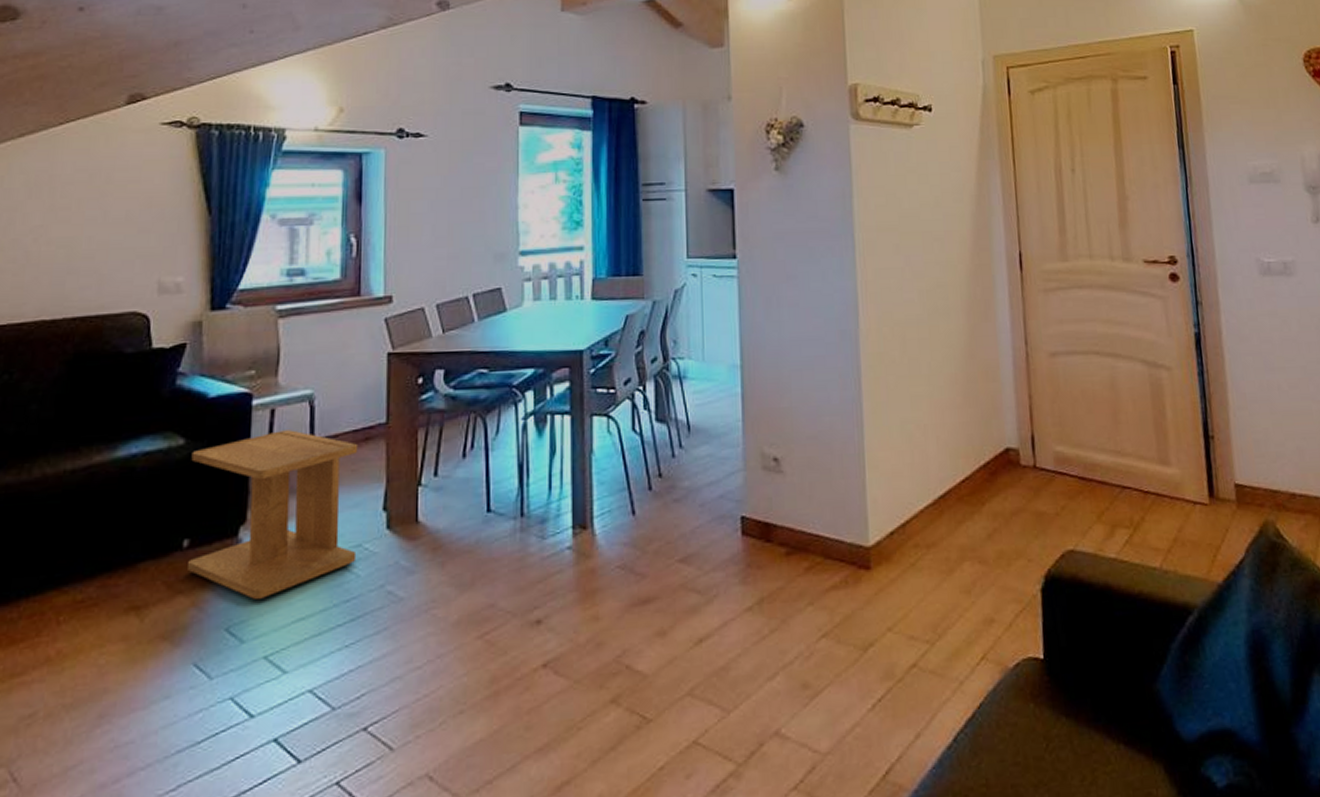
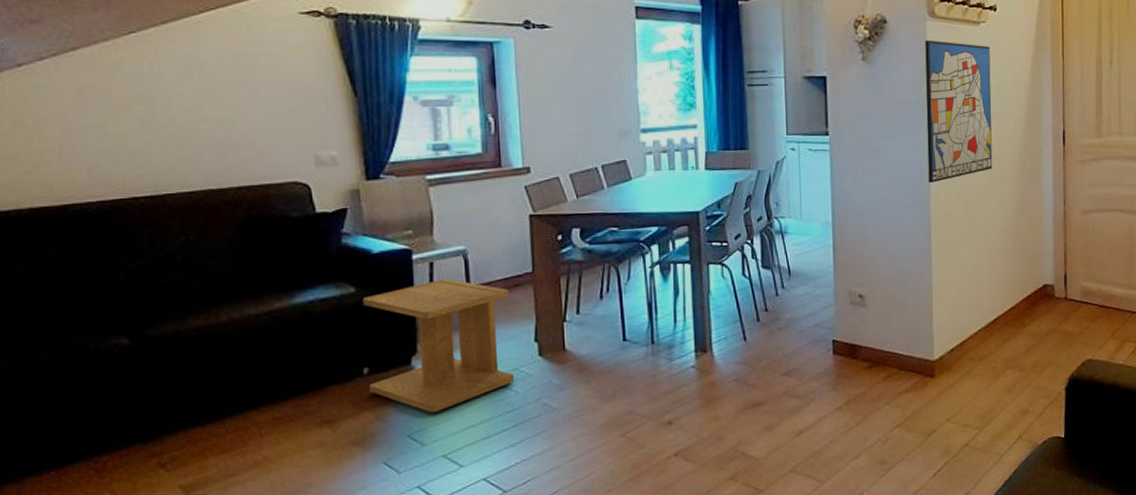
wall art: none [848,145,935,317] -> present [925,40,993,183]

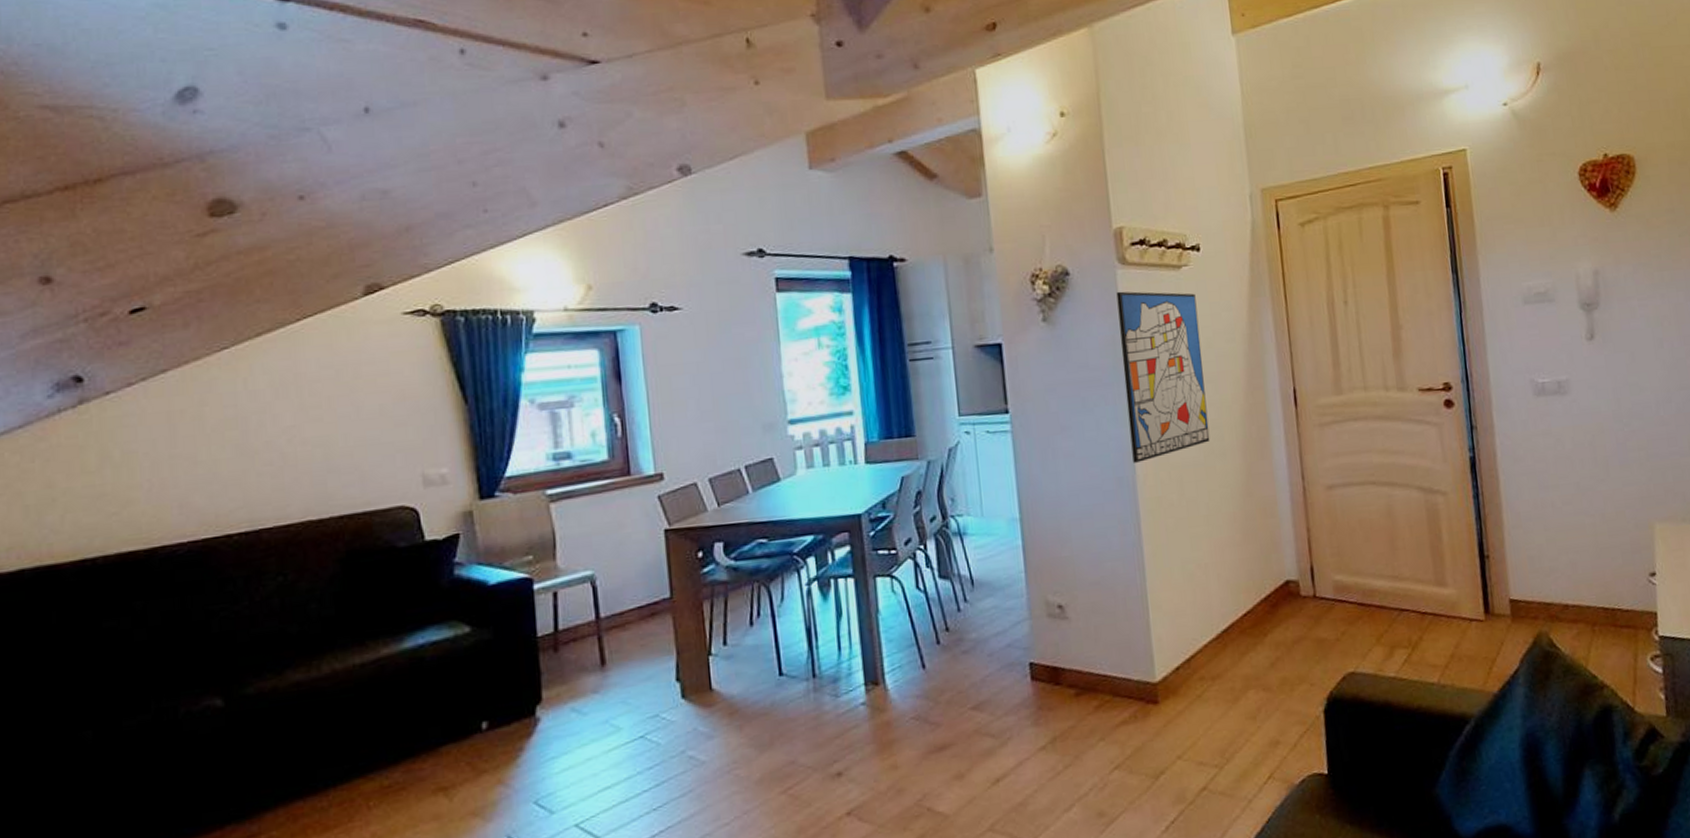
side table: present [362,279,515,412] -> none [479,610,655,773]

